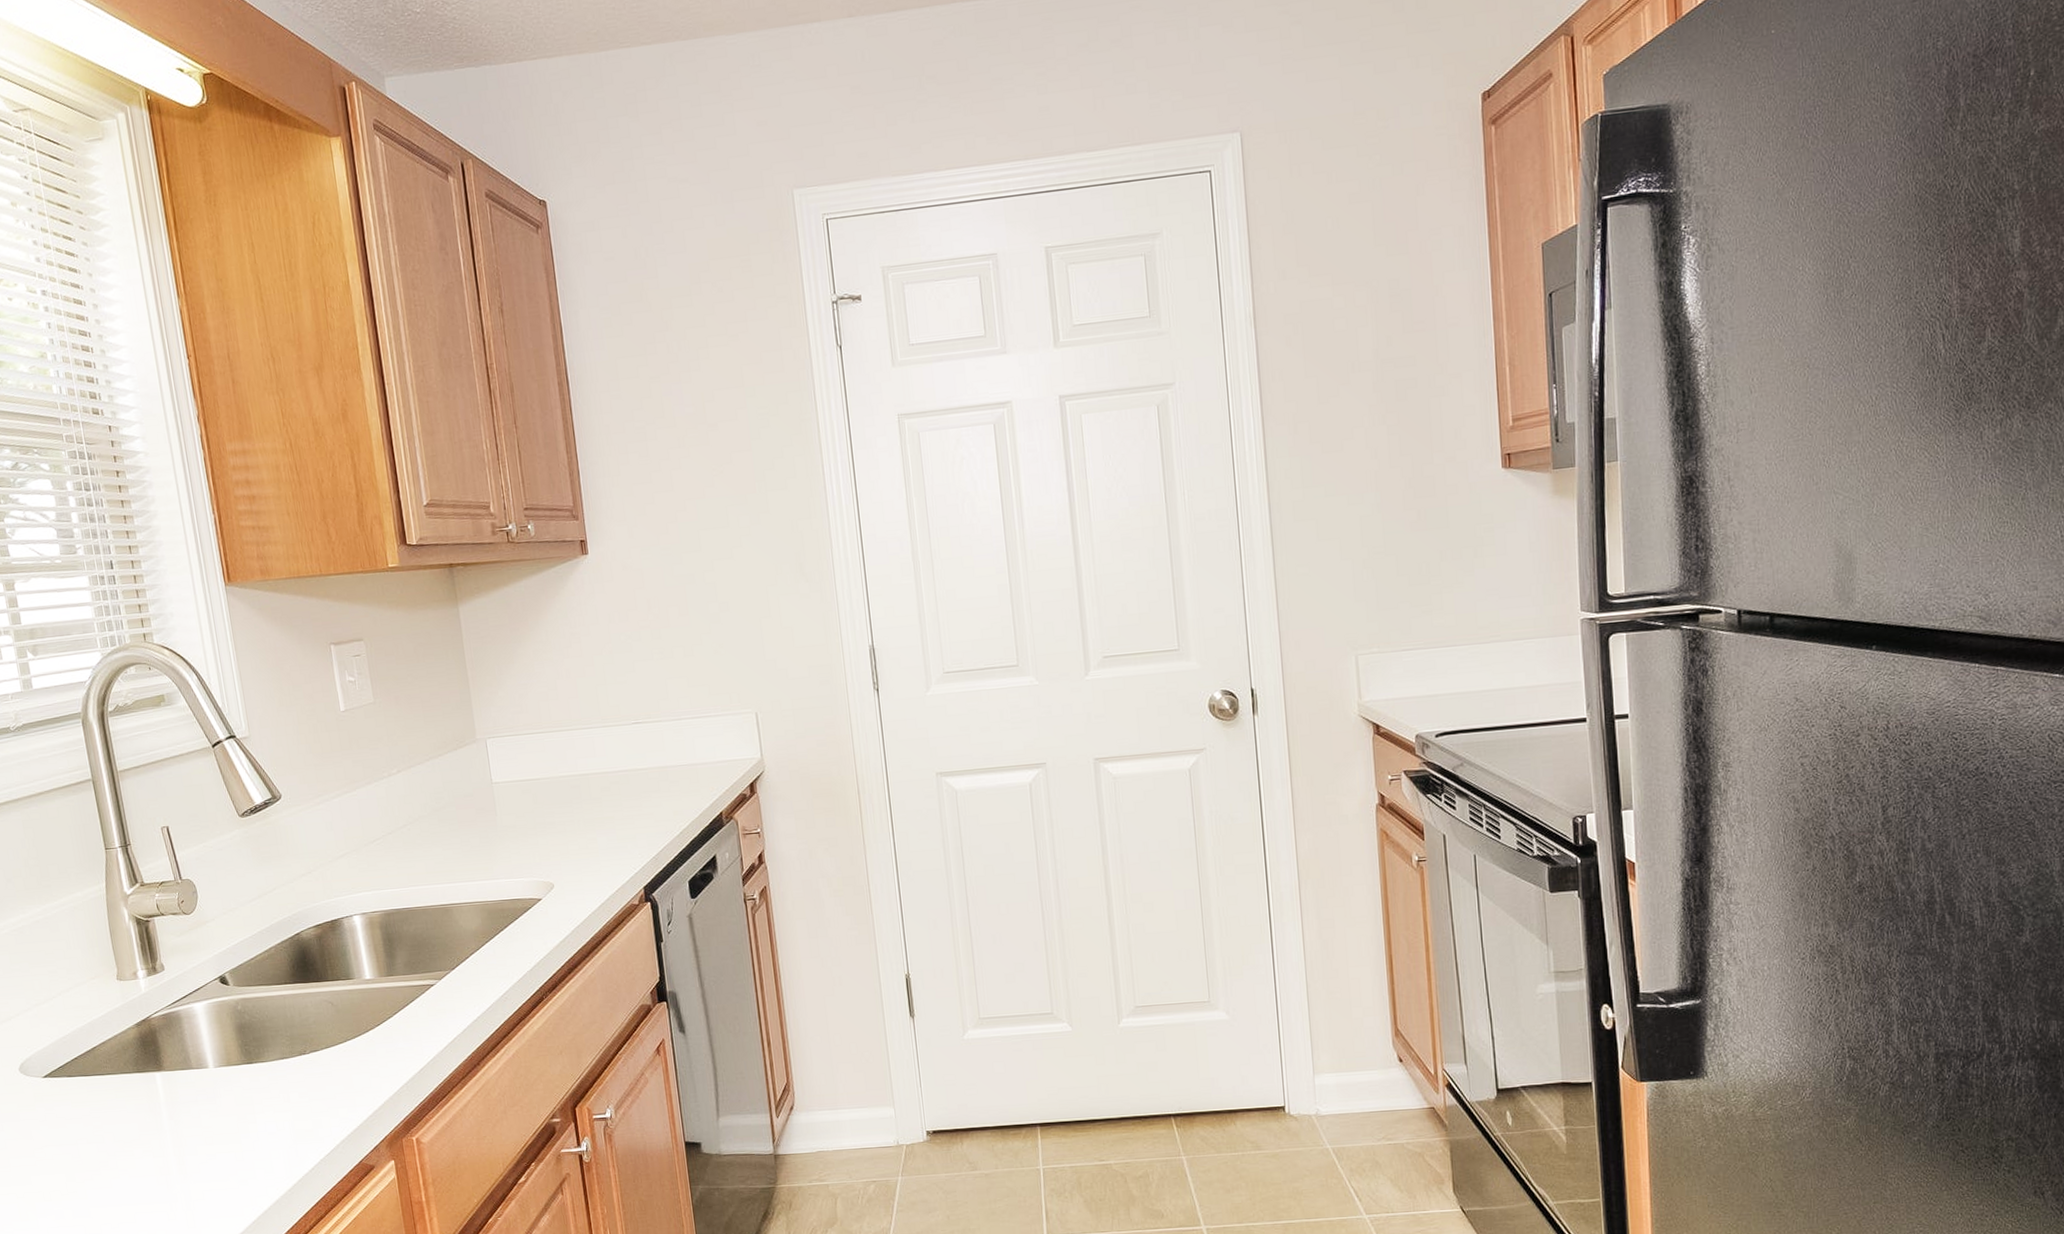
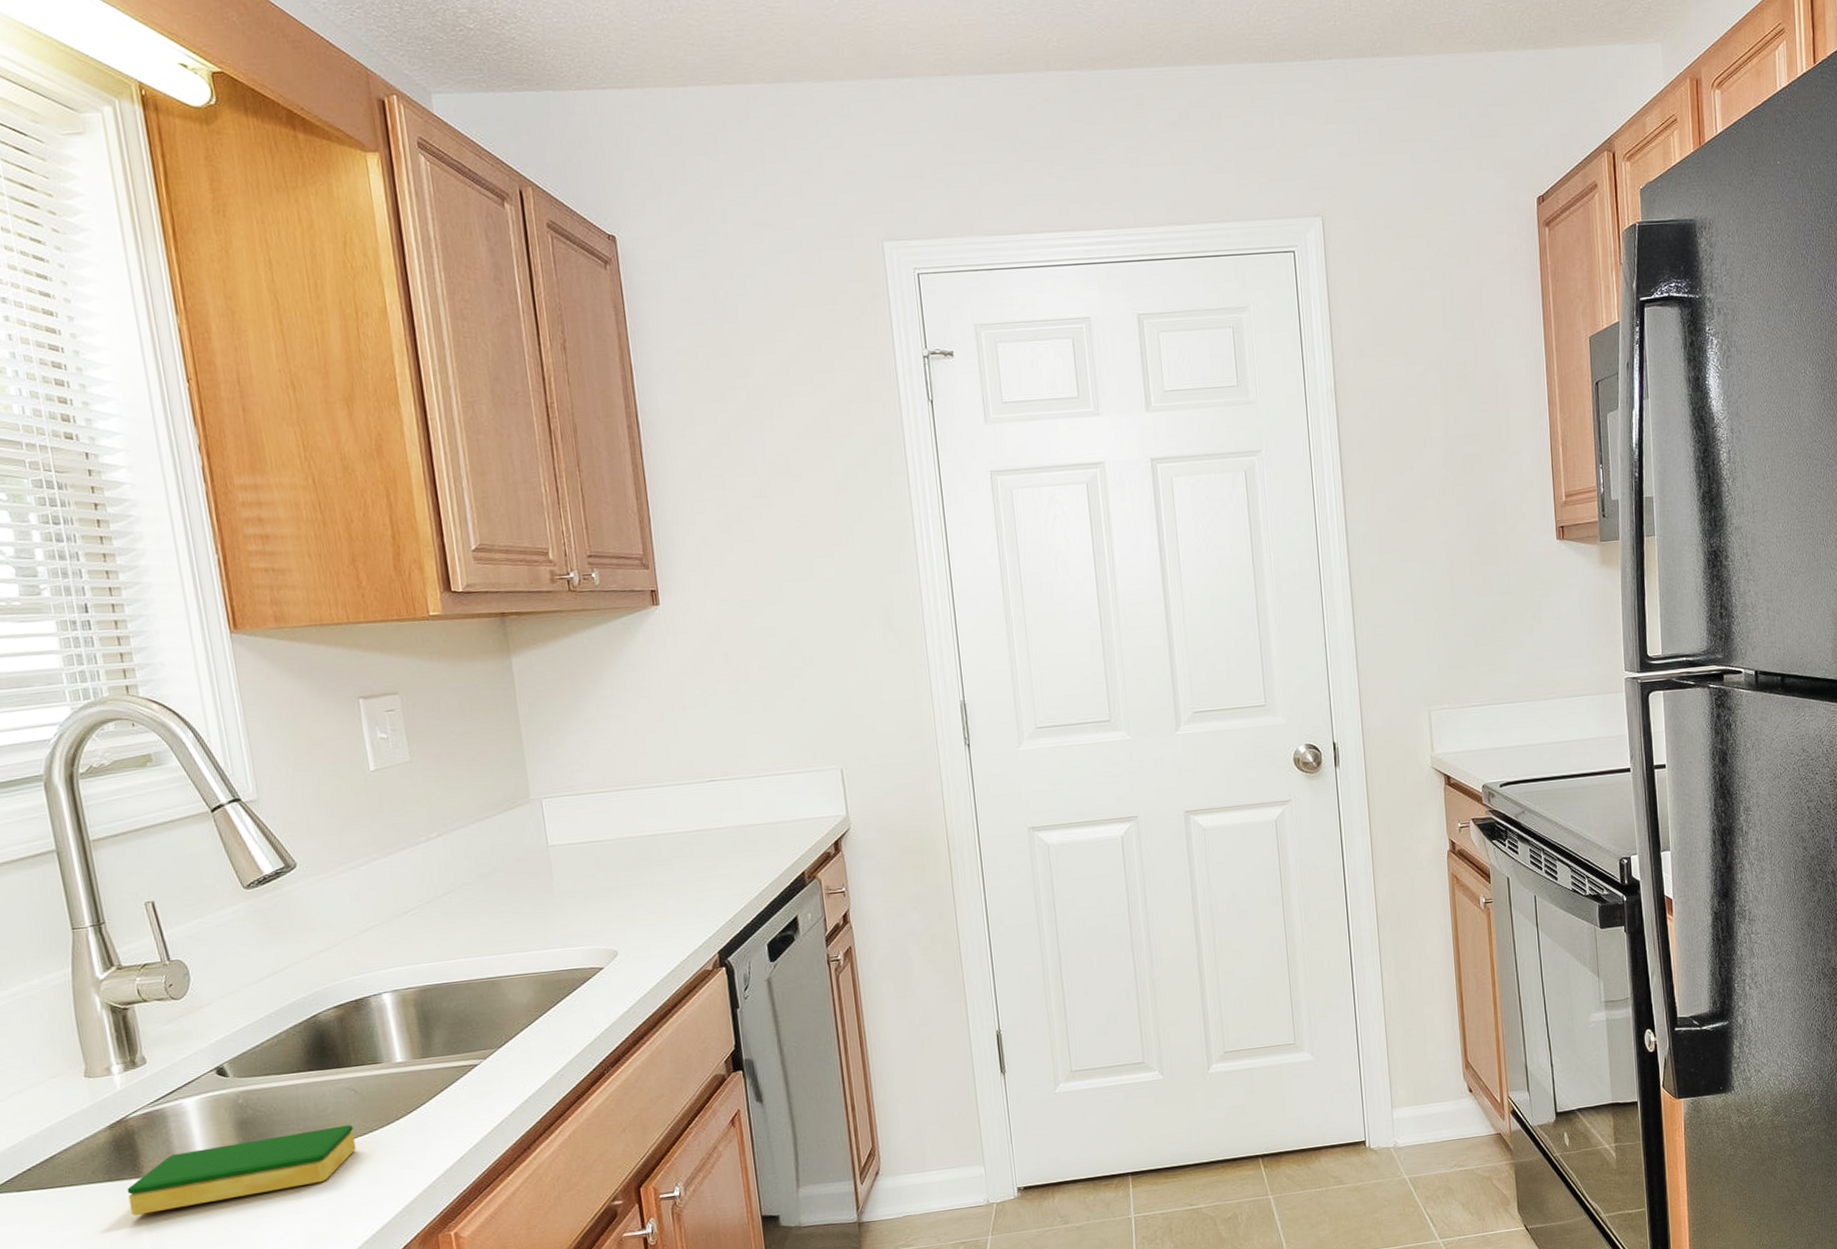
dish sponge: none [151,1034,334,1104] -> present [127,1125,356,1215]

